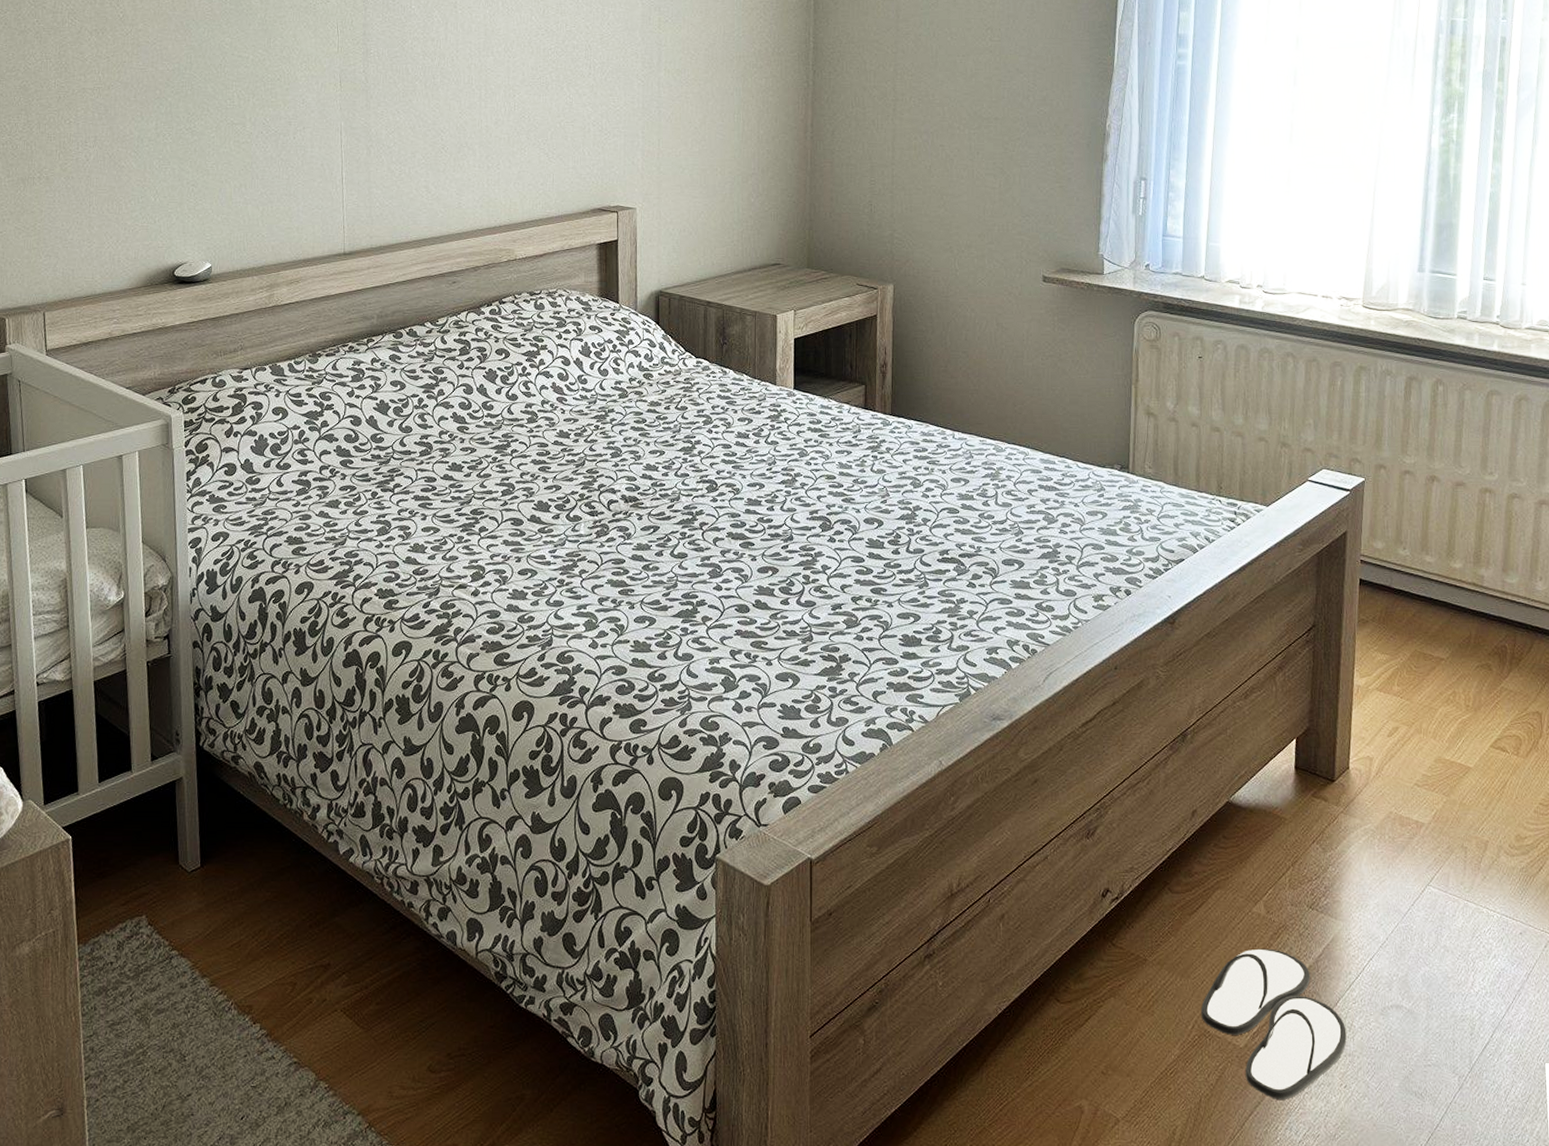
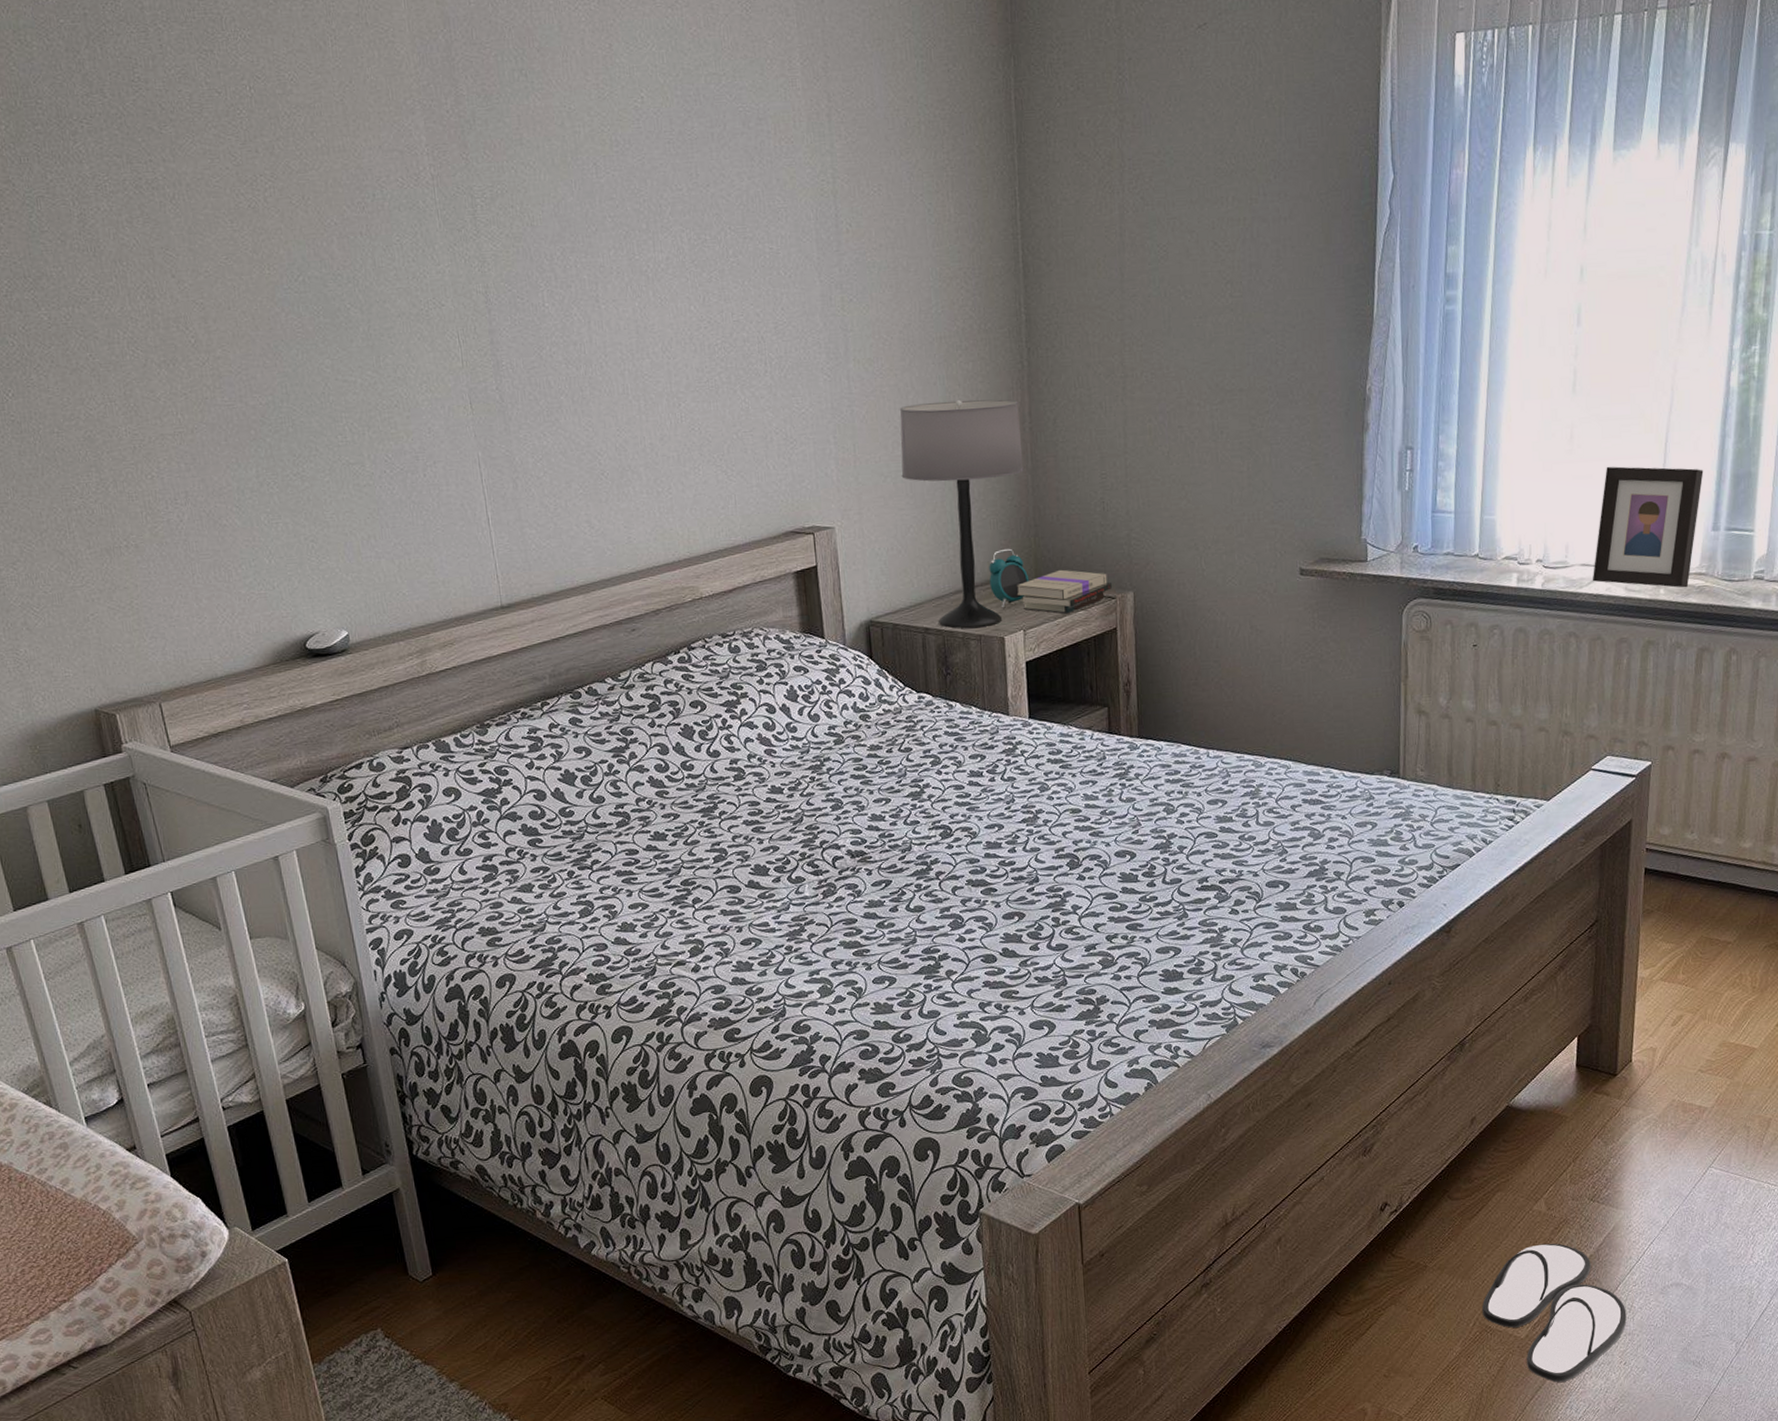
table lamp: none [697,109,803,305] -> present [899,399,1024,629]
alarm clock: none [767,238,802,290] -> present [989,548,1030,608]
books: none [790,260,874,299] -> present [1016,569,1112,614]
picture frame: none [1308,208,1409,321] -> present [1592,466,1704,588]

